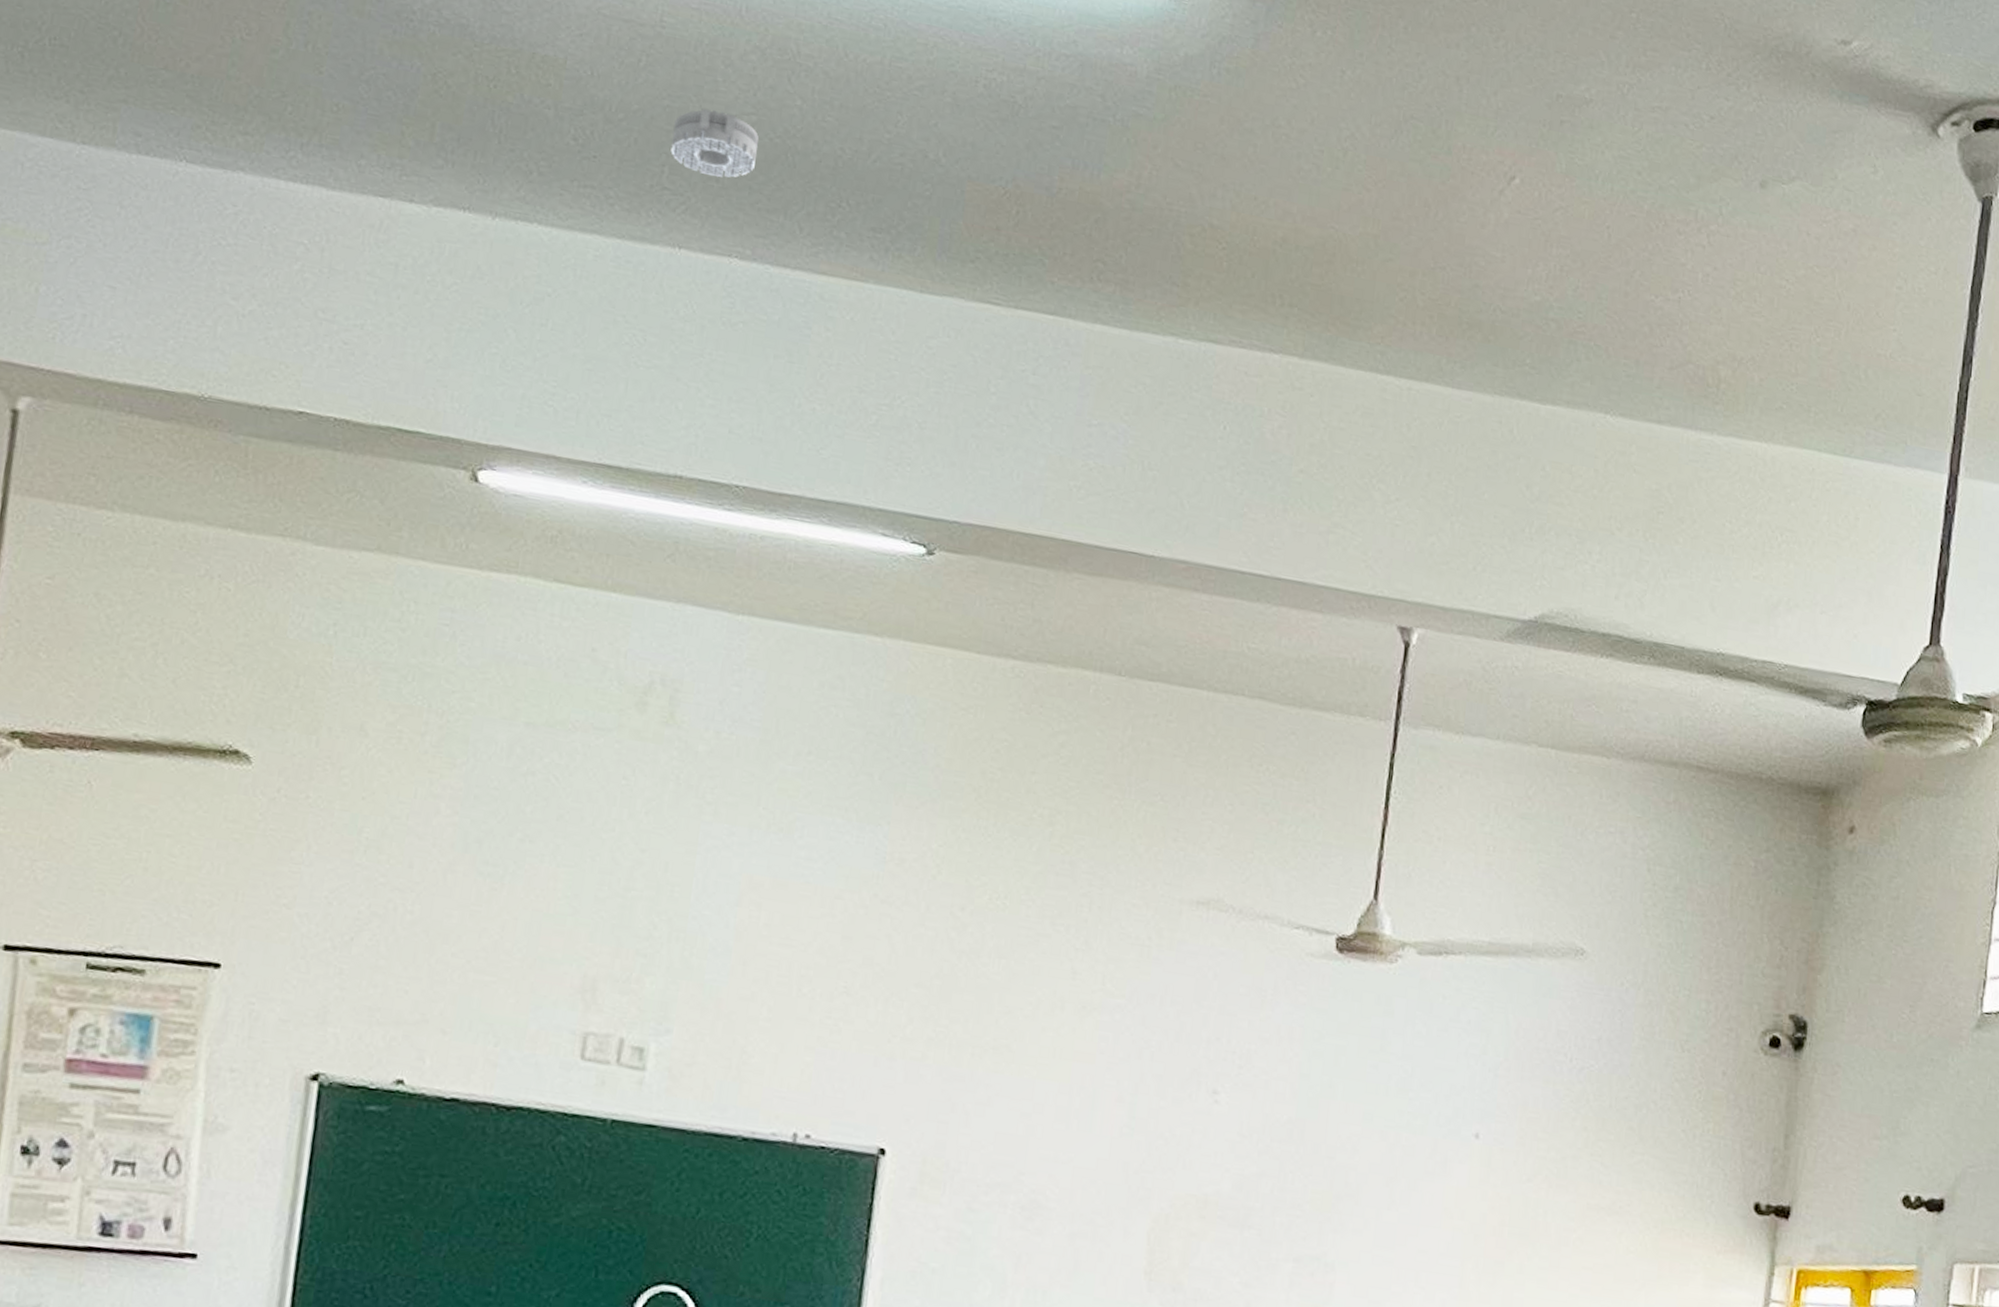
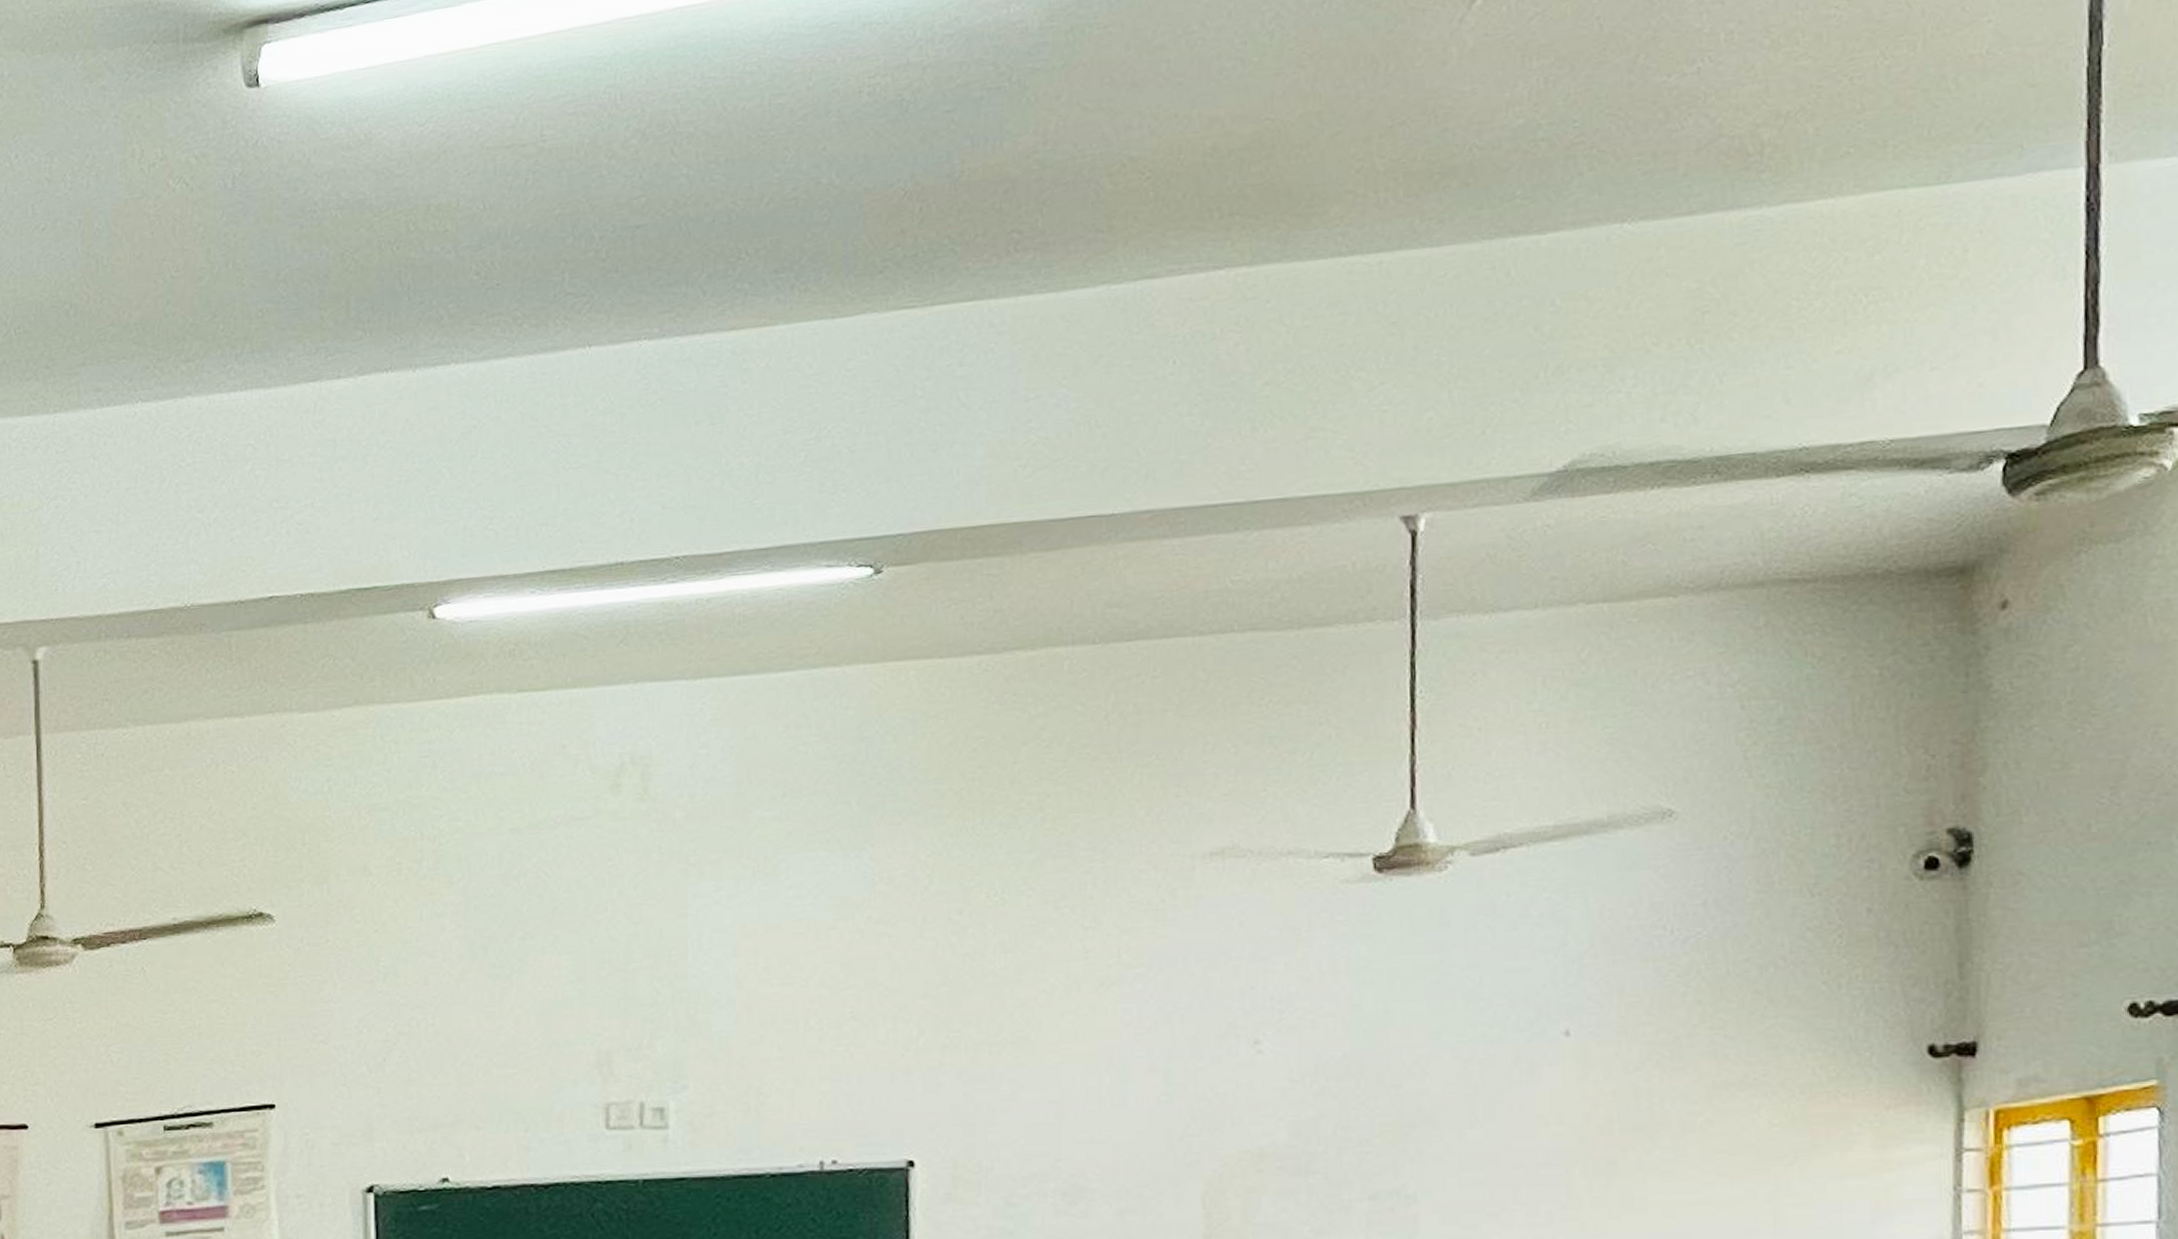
smoke detector: present [670,108,759,178] -> none [567,202,650,269]

